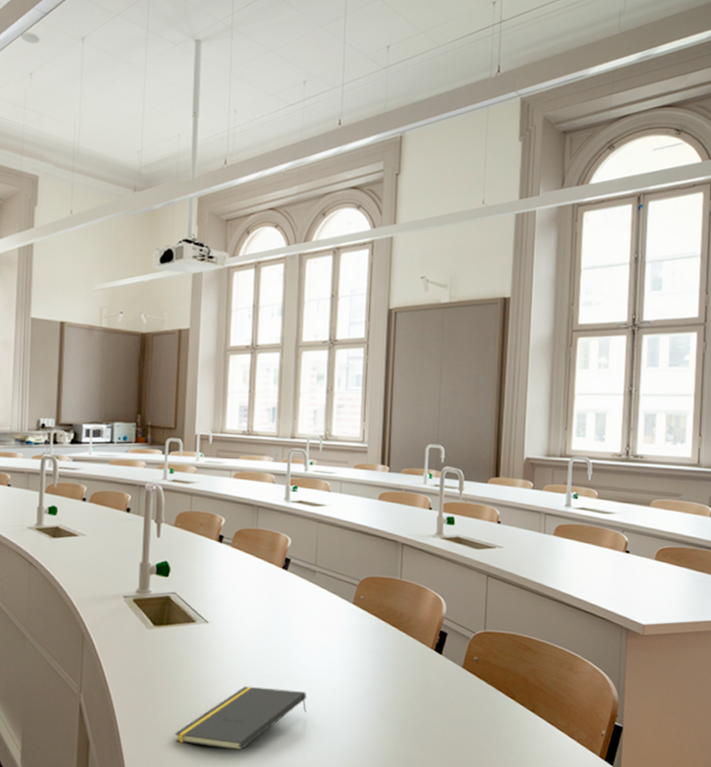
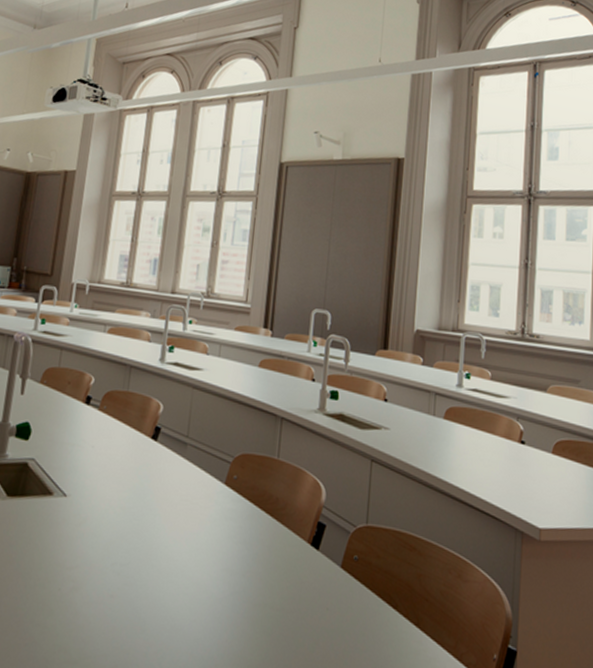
notepad: present [174,686,307,751] -> none [16,574,168,654]

